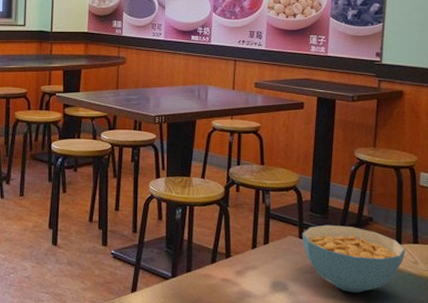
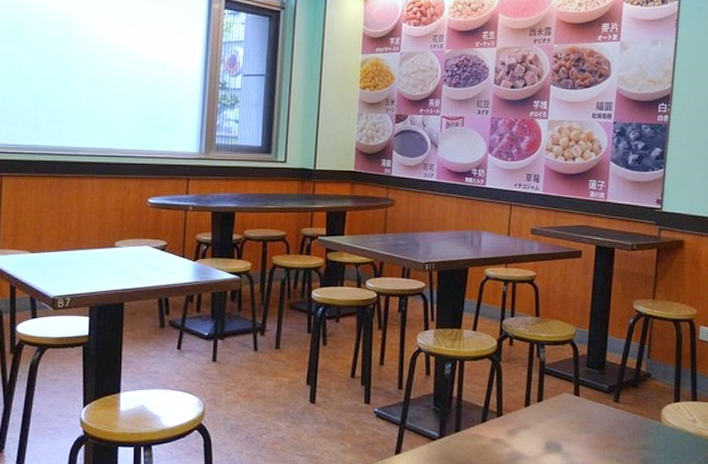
cereal bowl: present [302,225,406,293] -> none [577,381,684,453]

